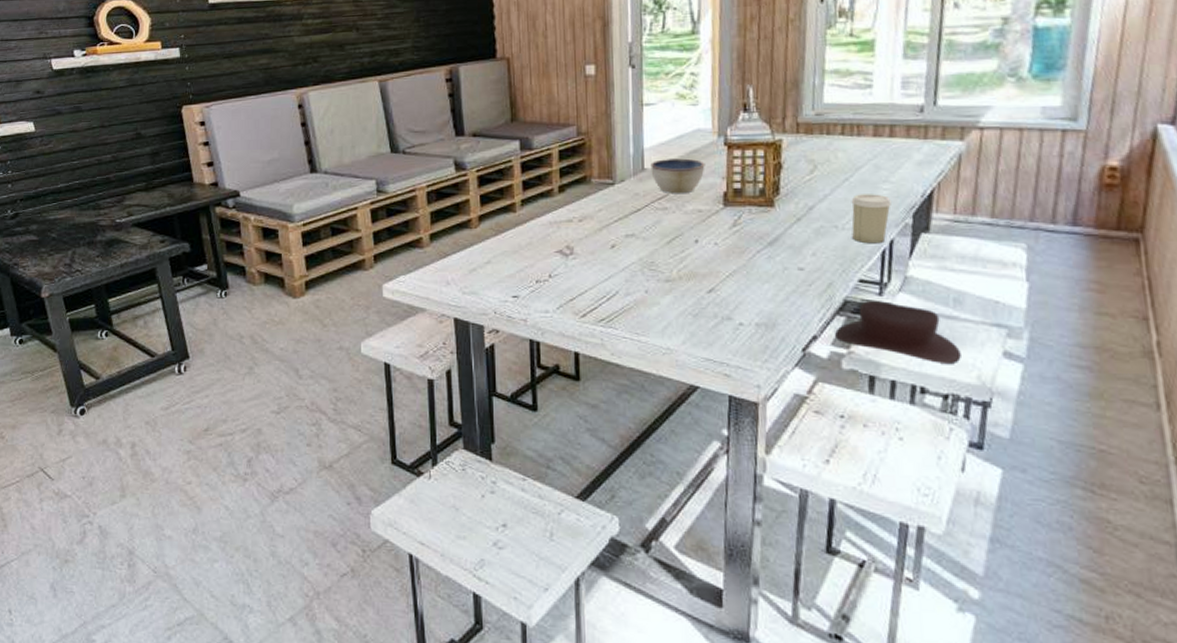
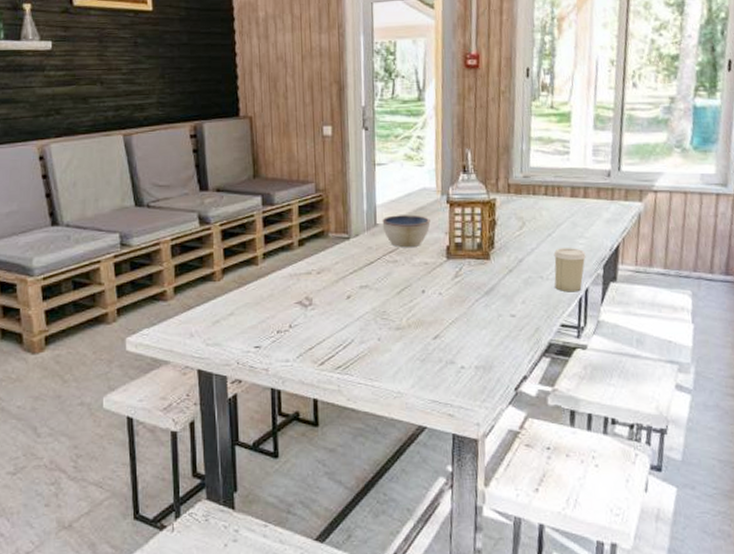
hat: present [835,300,961,363] -> none [542,342,643,397]

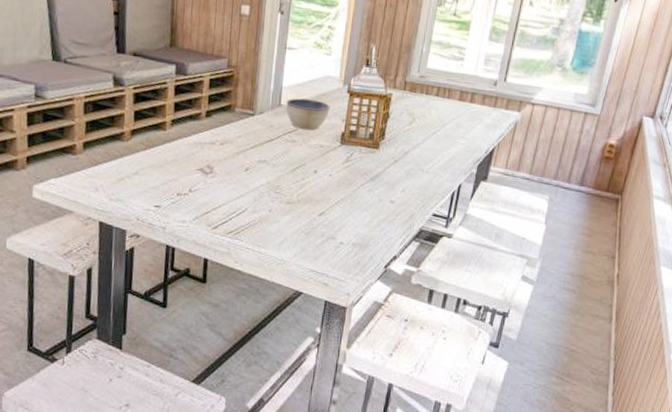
cup: present [553,248,586,292] -> none [433,145,464,187]

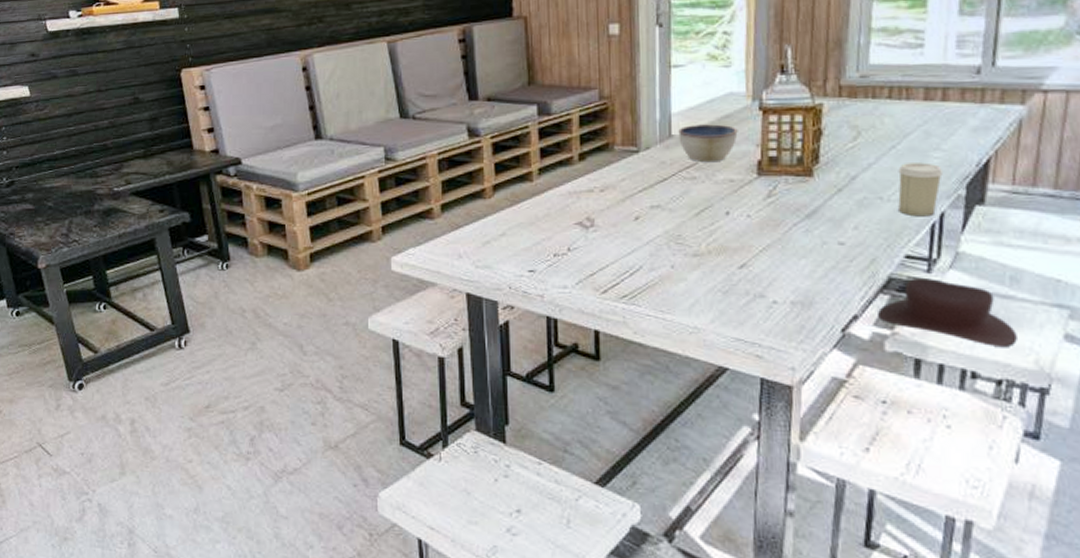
hat: none [410,230,494,283] -> present [878,277,1017,347]
cup: none [433,145,464,187] -> present [898,162,943,217]

